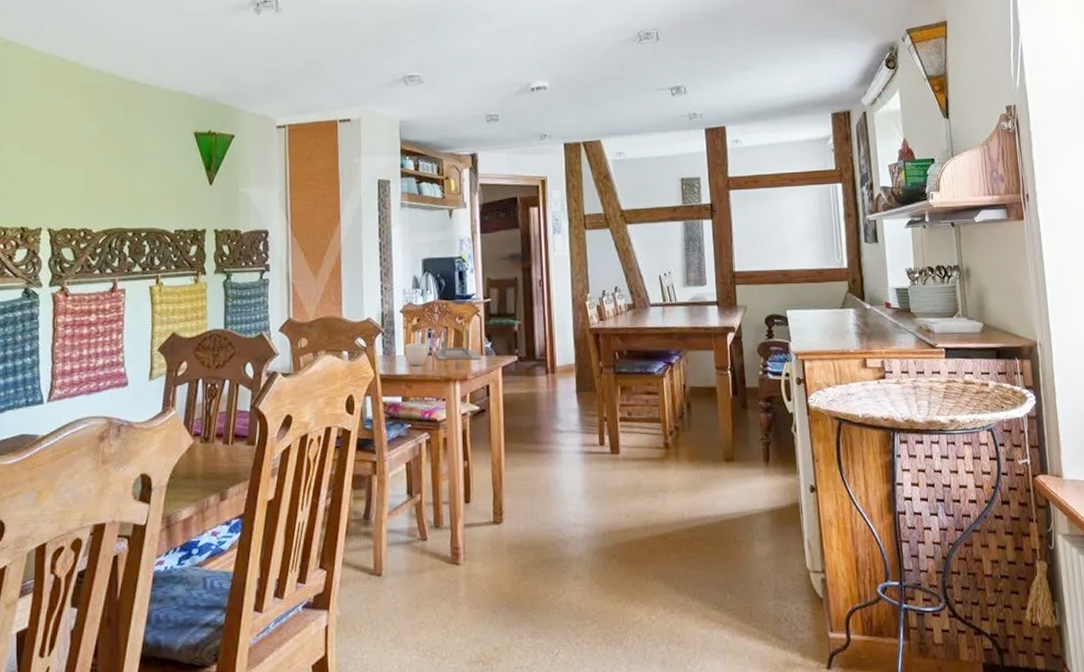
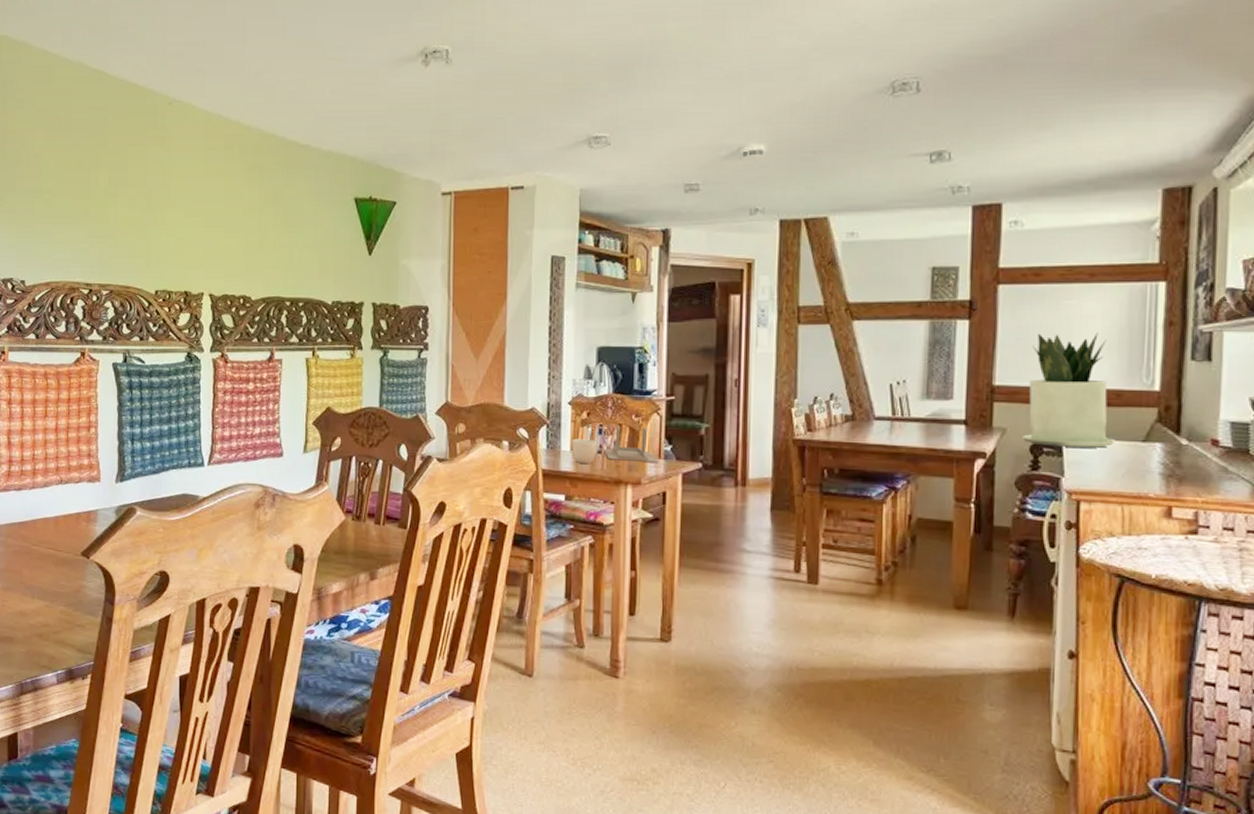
planter: none [758,225,823,318] -> present [1021,333,1116,448]

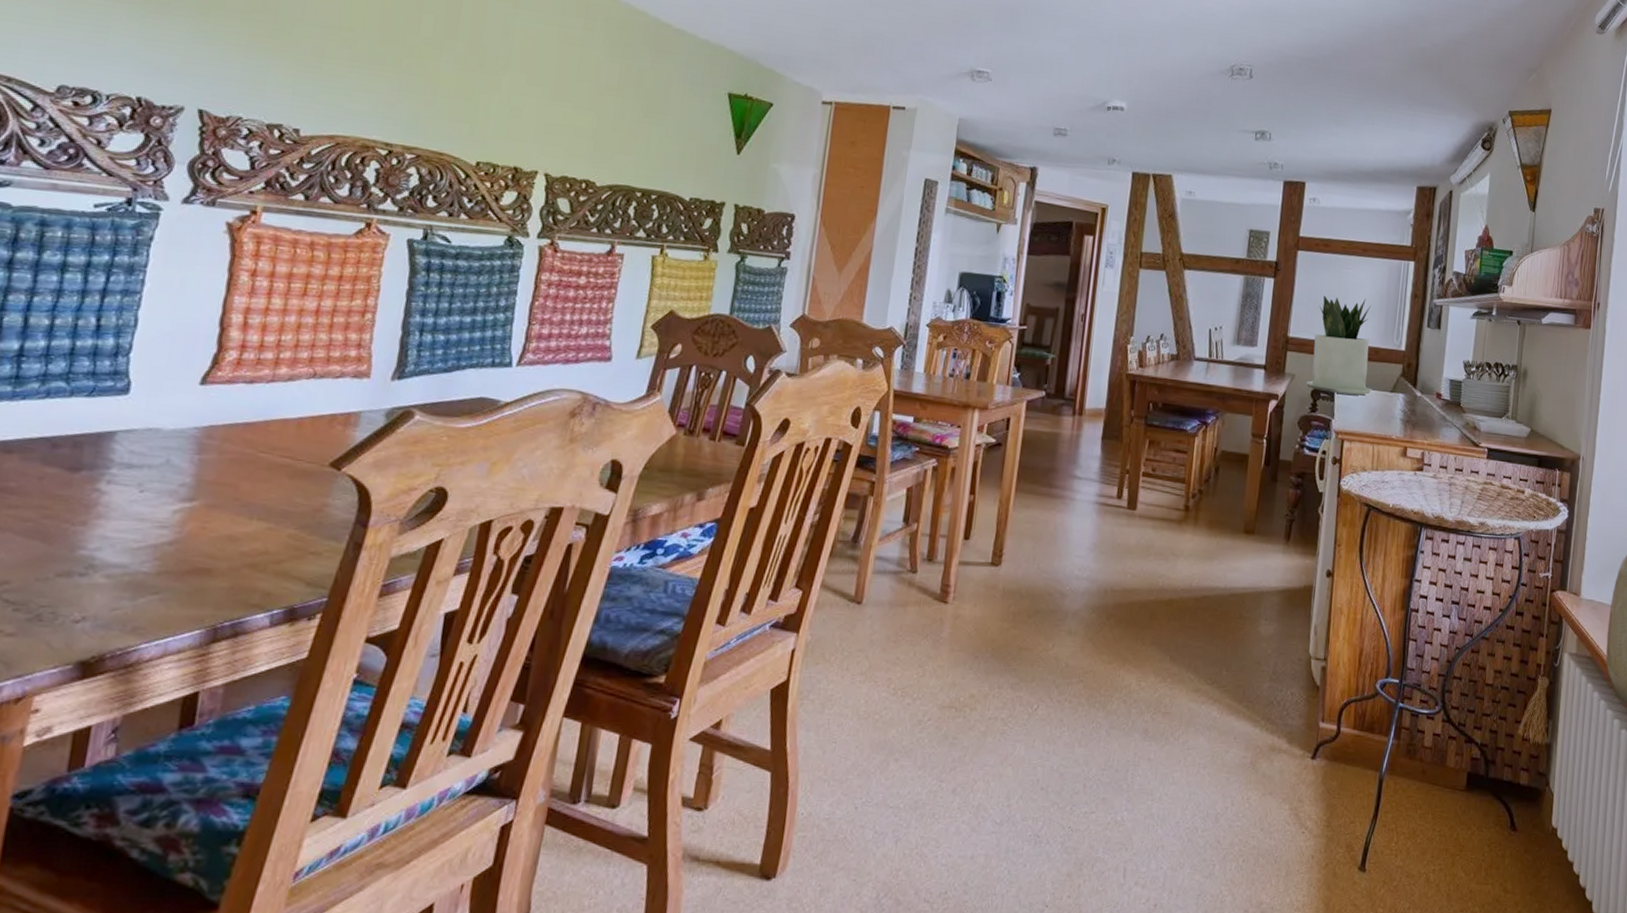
cup: present [571,438,599,464] -> none [924,361,952,387]
napkin holder: present [604,425,659,463] -> none [956,350,1007,390]

